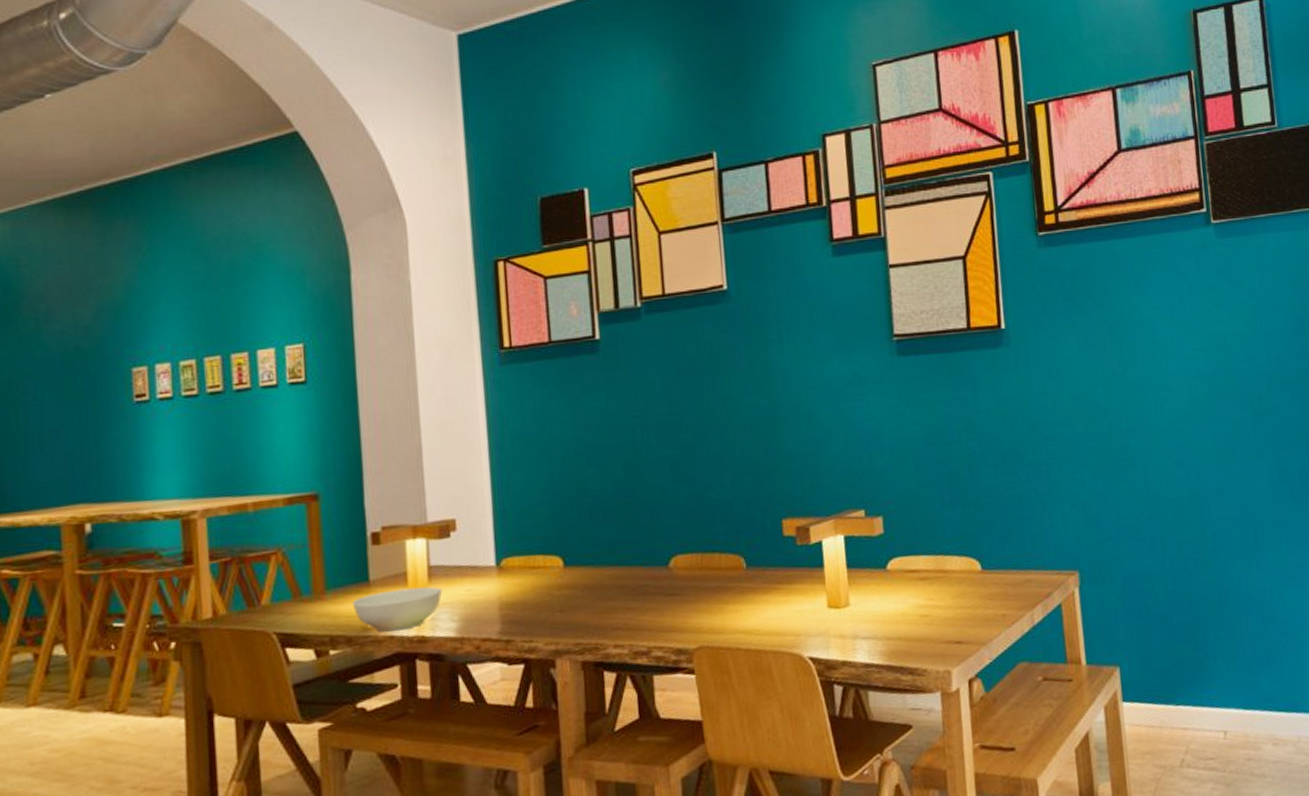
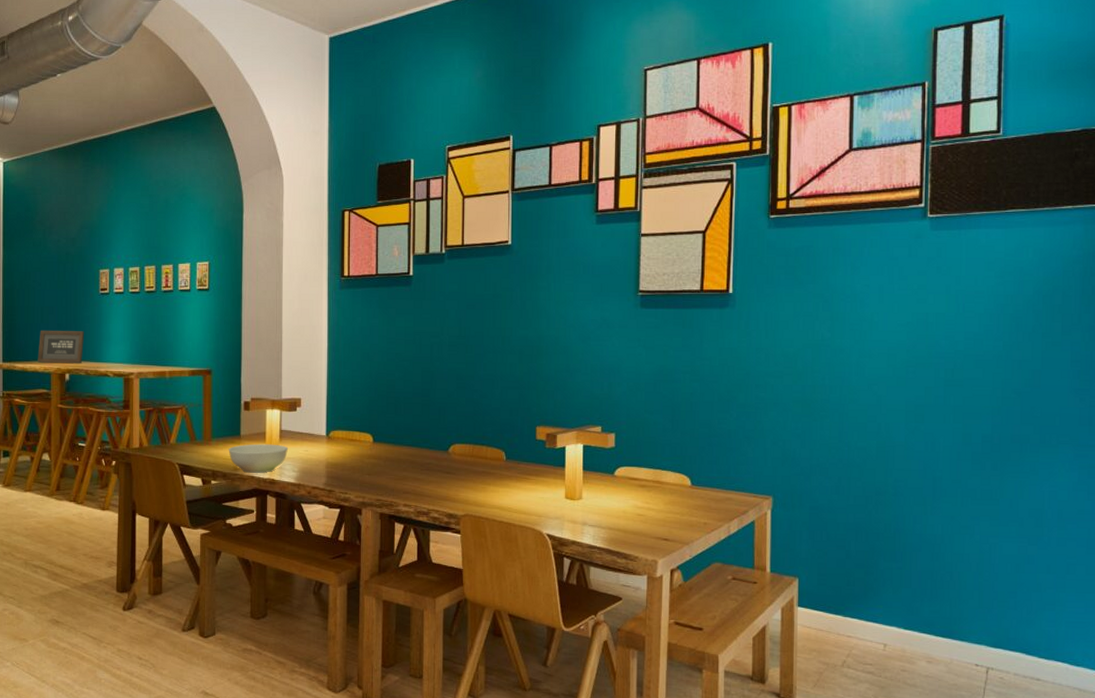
picture frame: none [36,458,114,512] -> present [38,331,85,363]

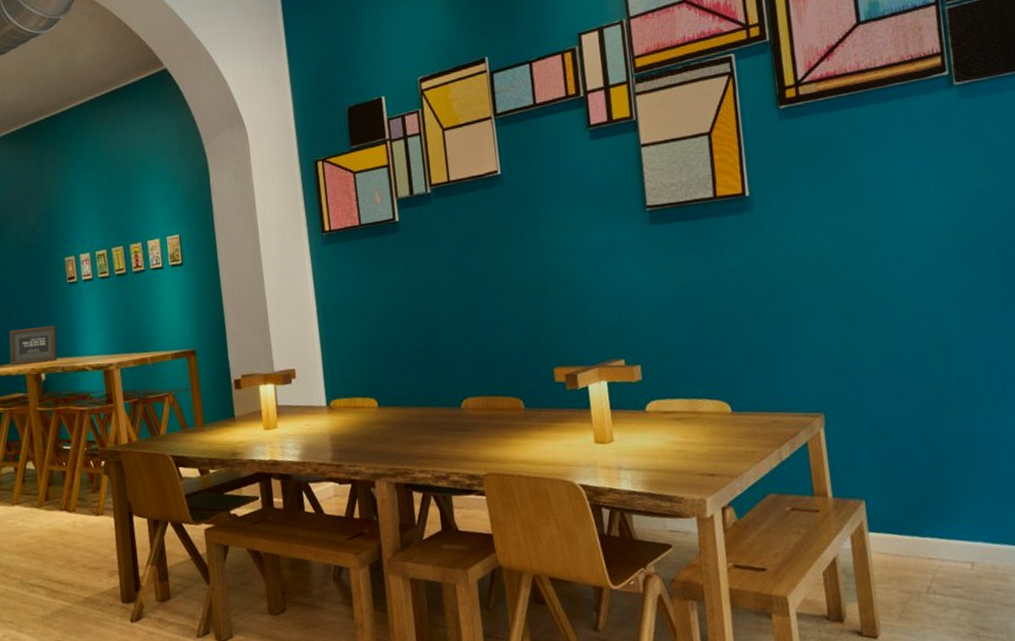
bowl: present [228,444,289,473] -> none [223,422,288,456]

